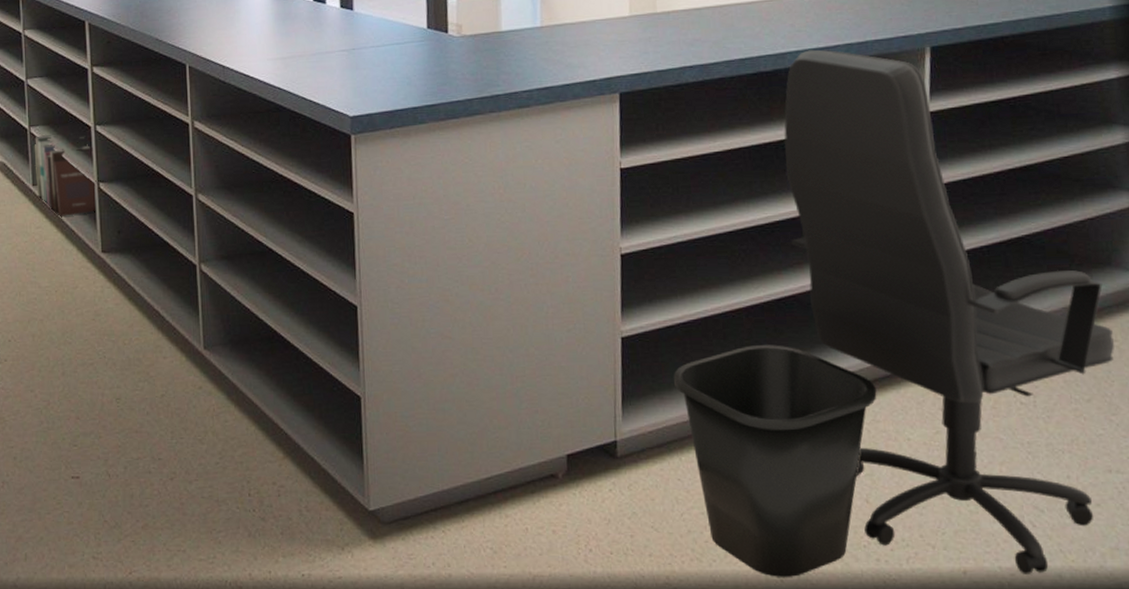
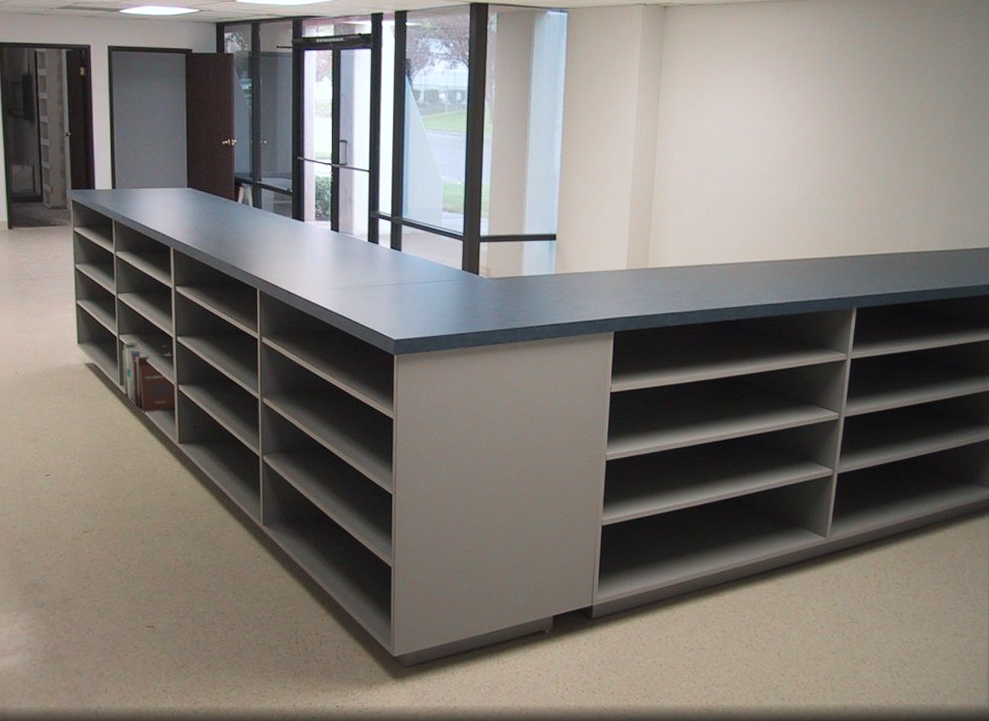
waste bin: present [673,345,877,577] -> none [640,535,793,710]
office chair: present [784,49,1115,574] -> none [738,305,970,710]

